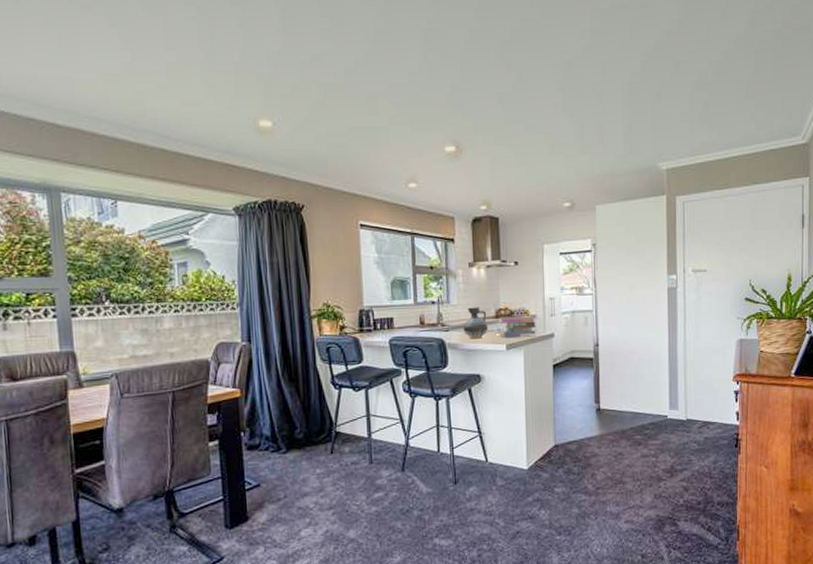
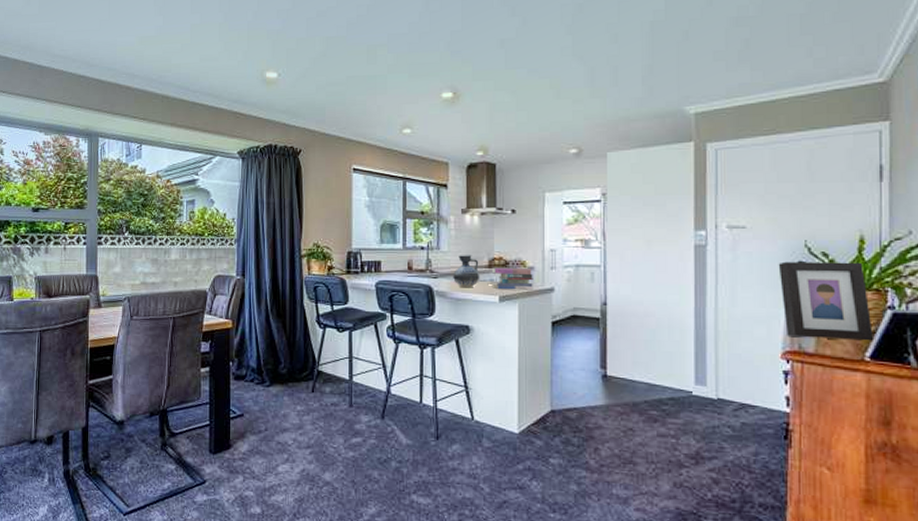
picture frame: none [730,296,798,362] -> present [778,261,875,341]

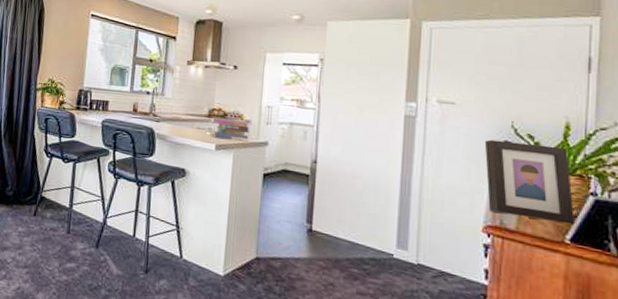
ceramic jug: present [453,255,480,288] -> none [174,102,200,135]

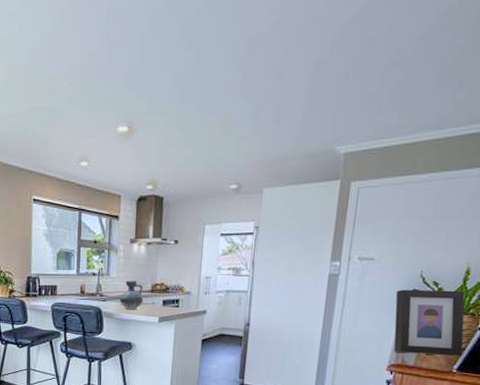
ceramic jug: none [174,102,200,135] -> present [120,281,144,310]
books: present [206,117,249,142] -> none [149,292,189,313]

